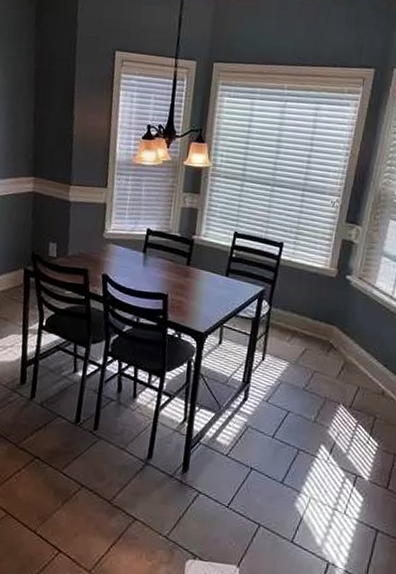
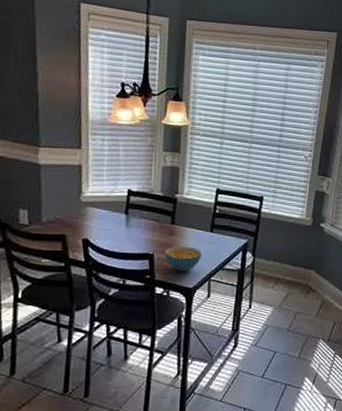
cereal bowl: none [178,288,216,315] -> present [164,246,202,271]

